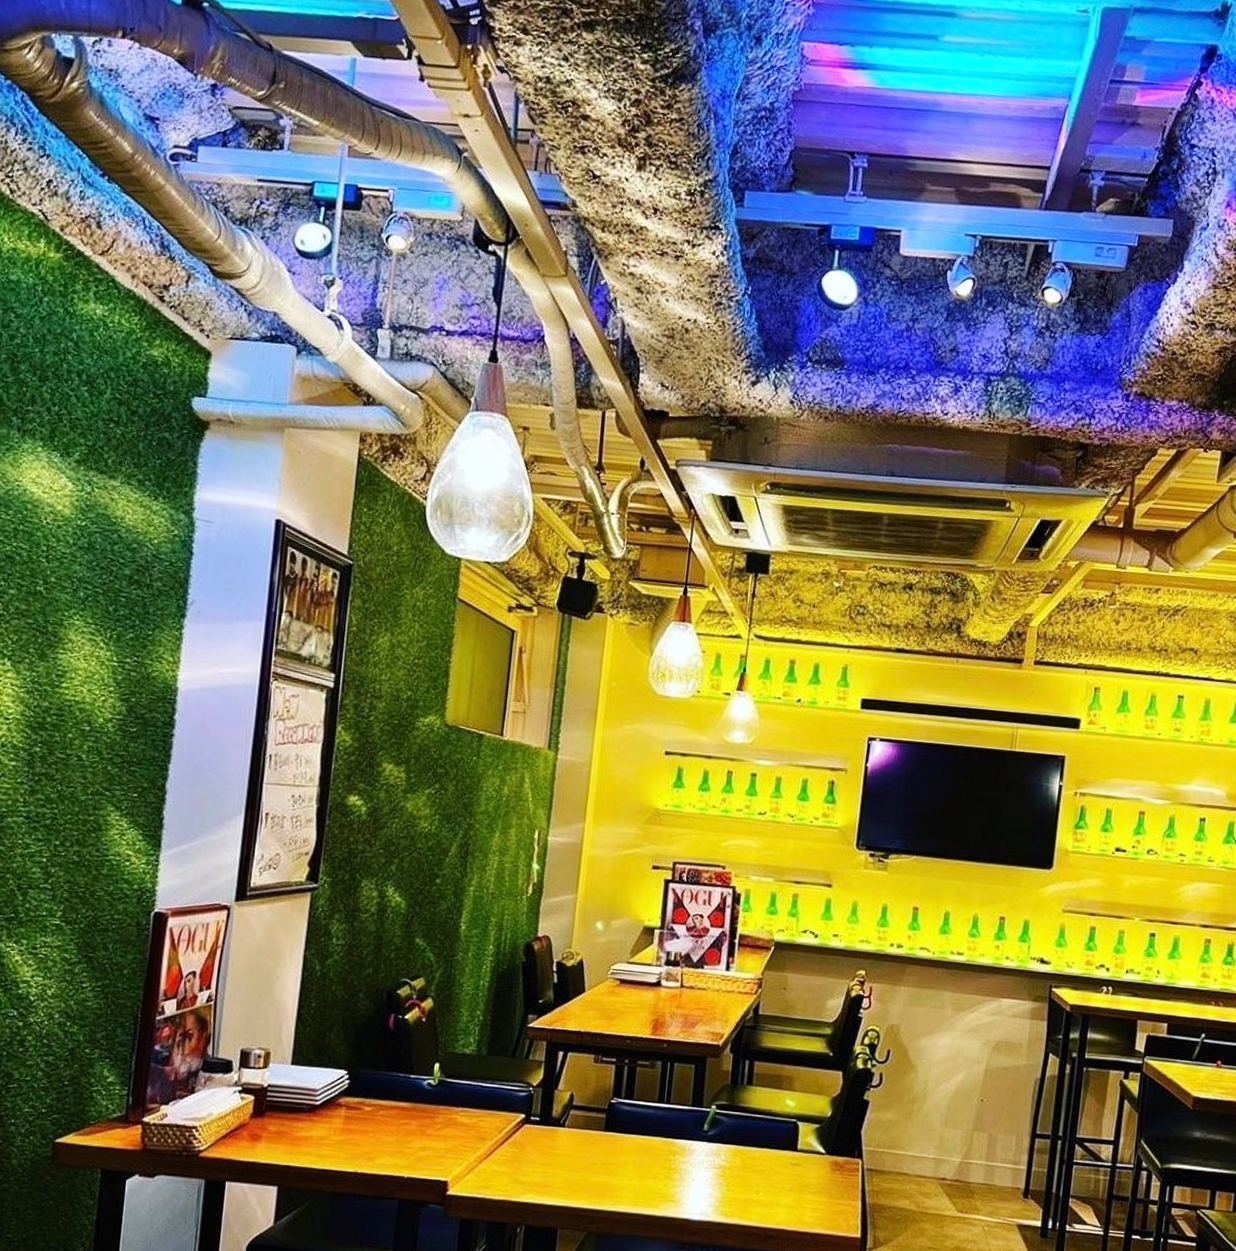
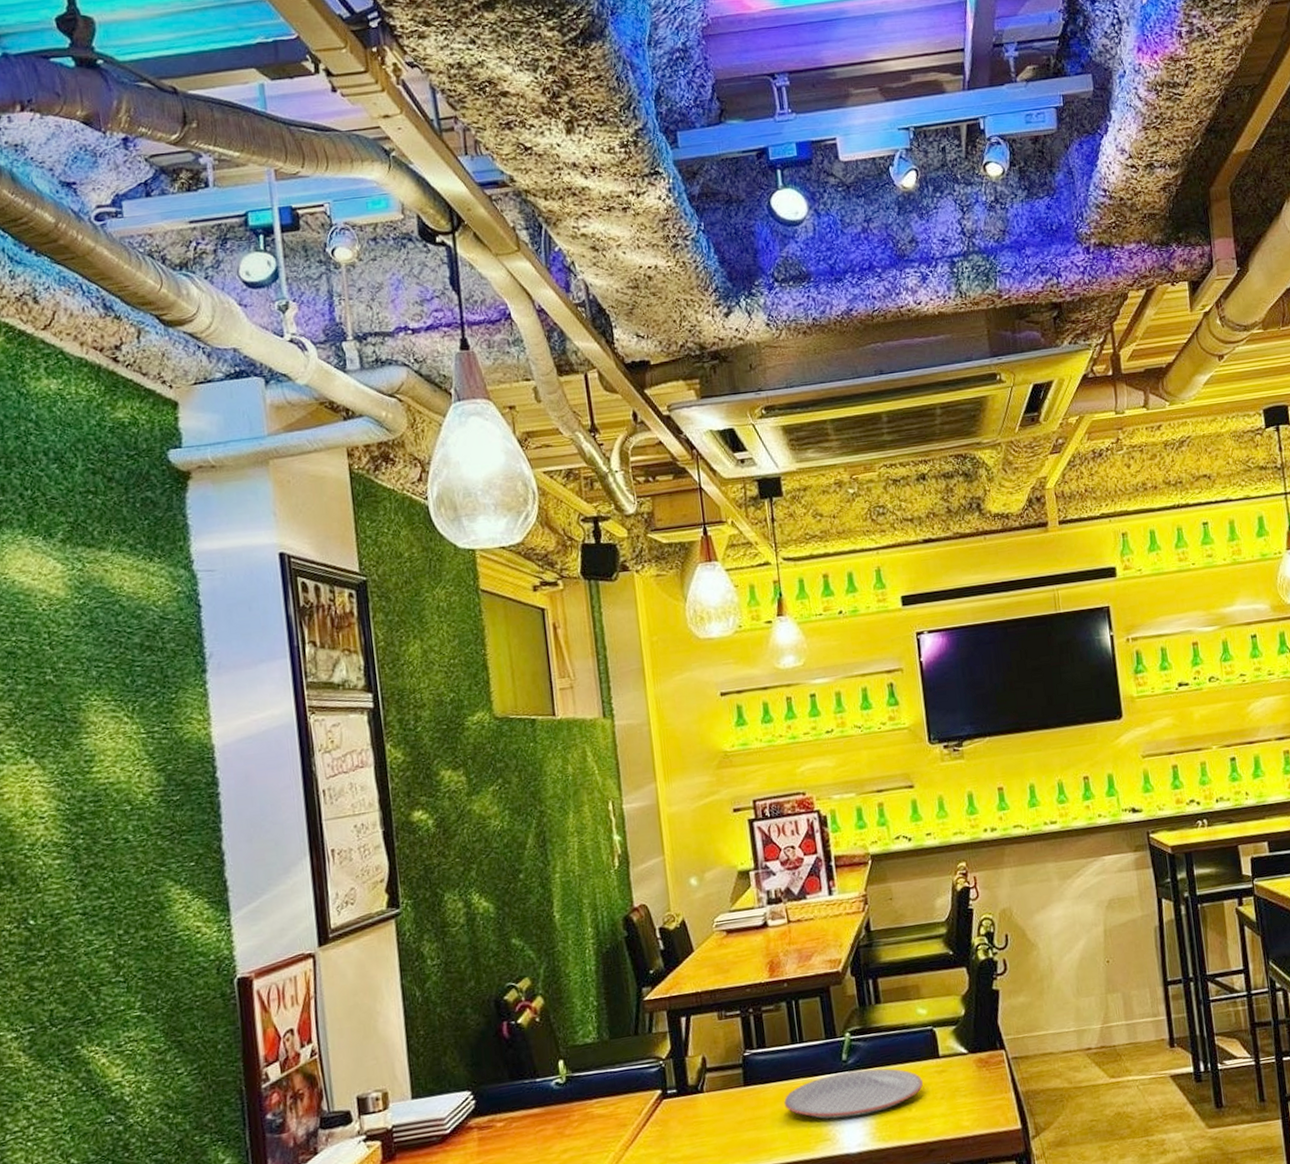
plate: none [638,1141,776,1187] -> present [784,1068,923,1119]

